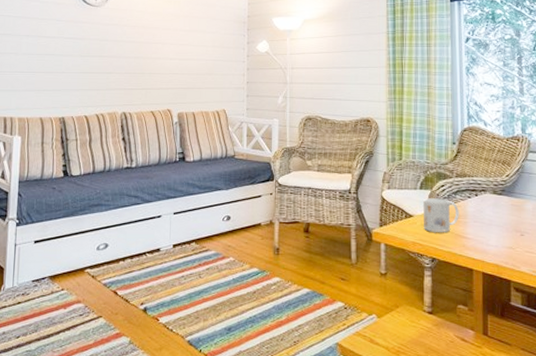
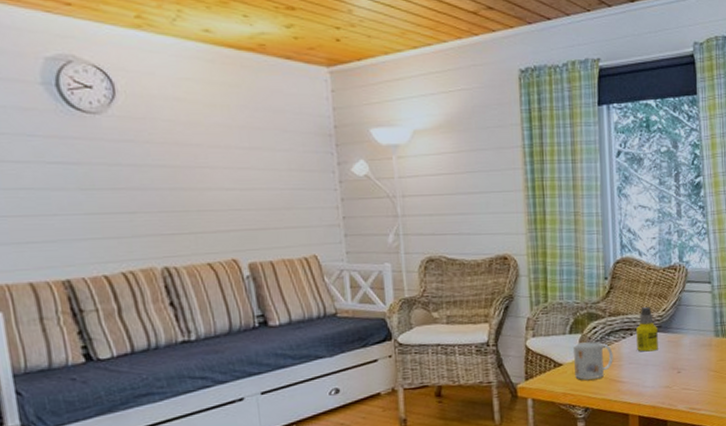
bottle: none [481,172,502,213] -> present [636,307,658,352]

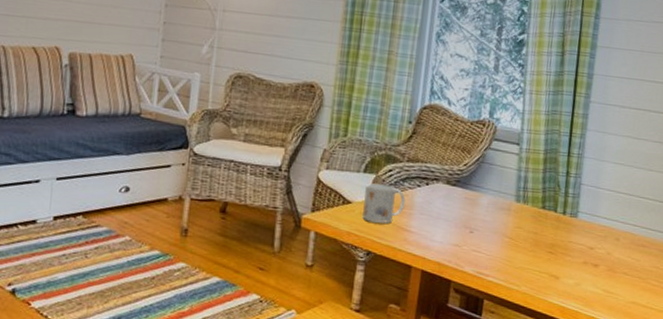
bottle: present [636,307,658,352] -> none [431,158,456,206]

